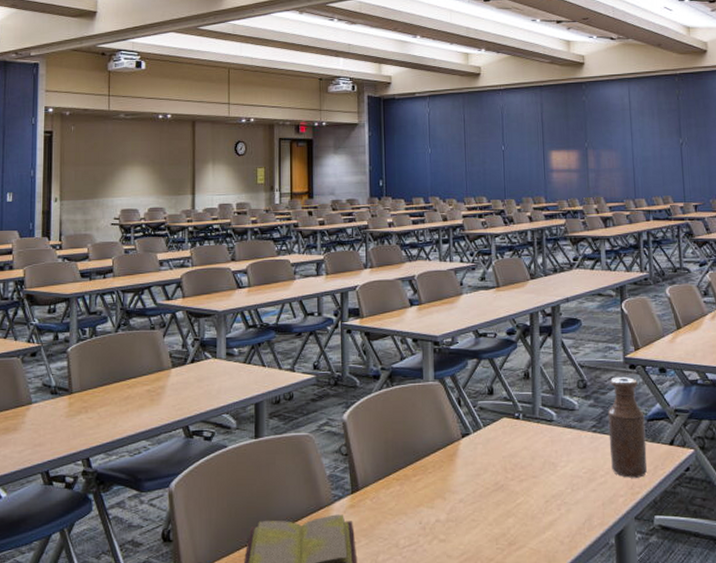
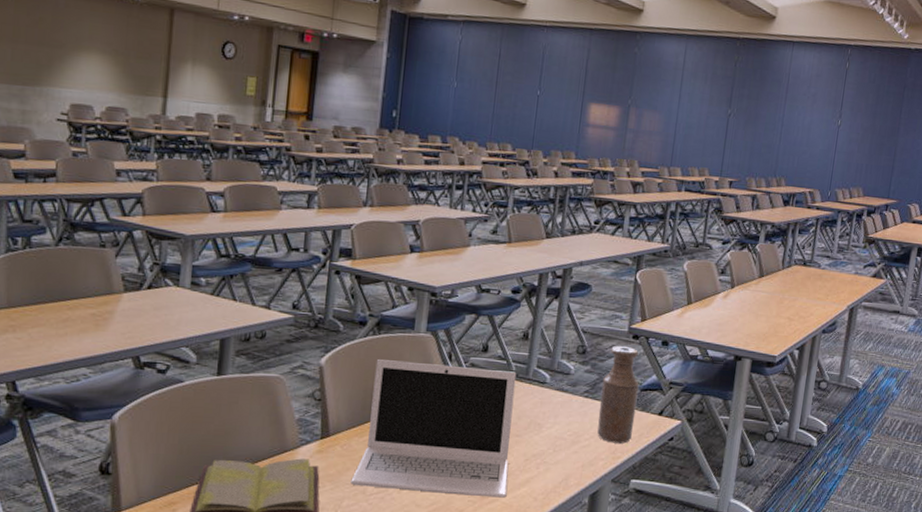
laptop: none [383,410,533,544] -> present [350,359,517,498]

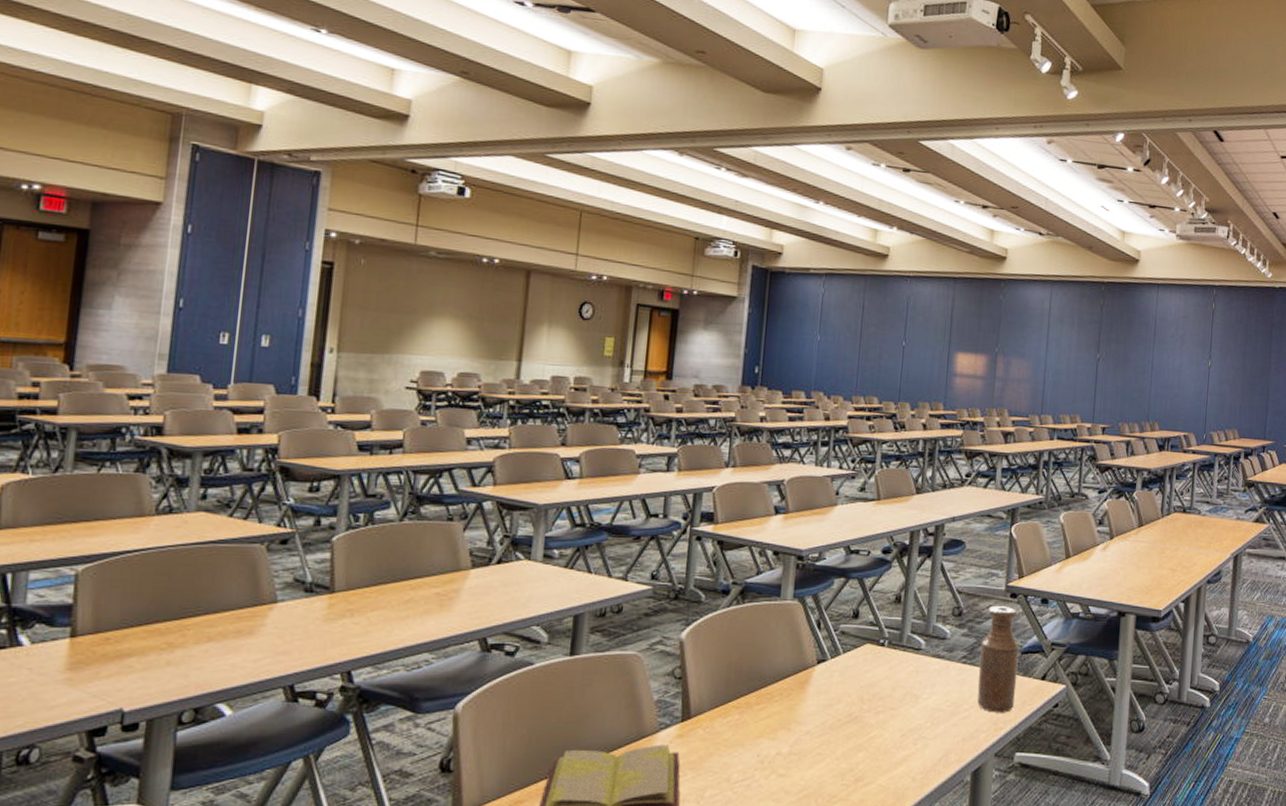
laptop: present [350,359,517,498] -> none [714,631,890,780]

